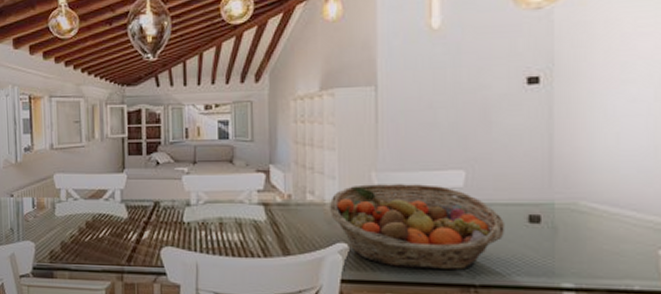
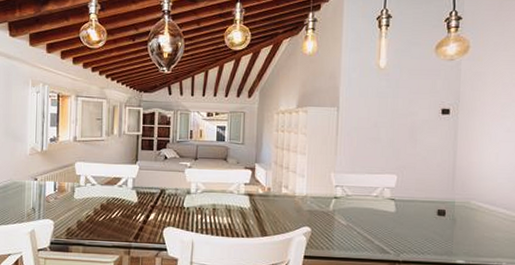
fruit basket: present [329,184,504,271] -> none [298,182,421,250]

